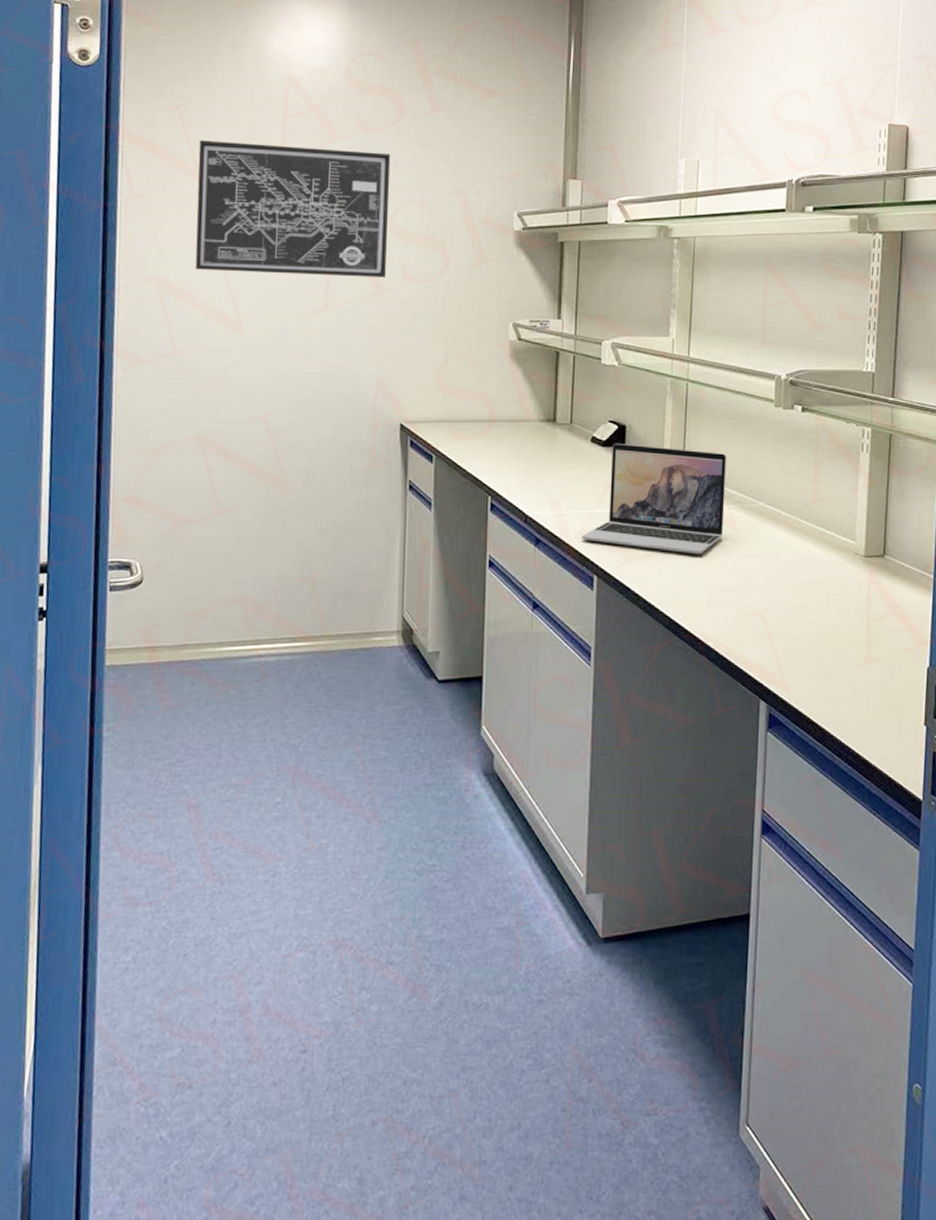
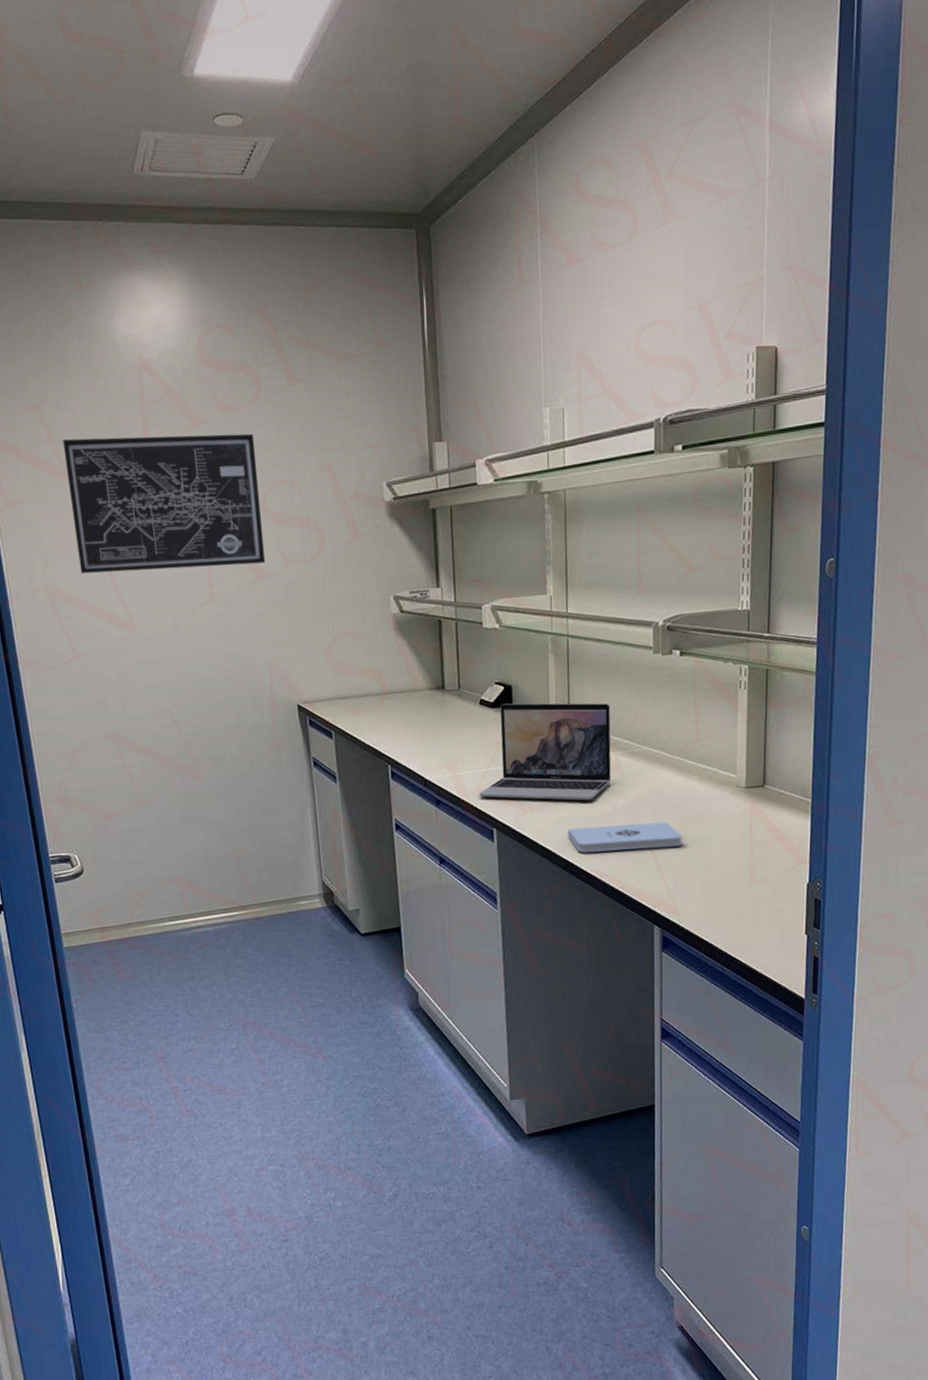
notepad: none [673,583,796,614] -> present [567,821,683,853]

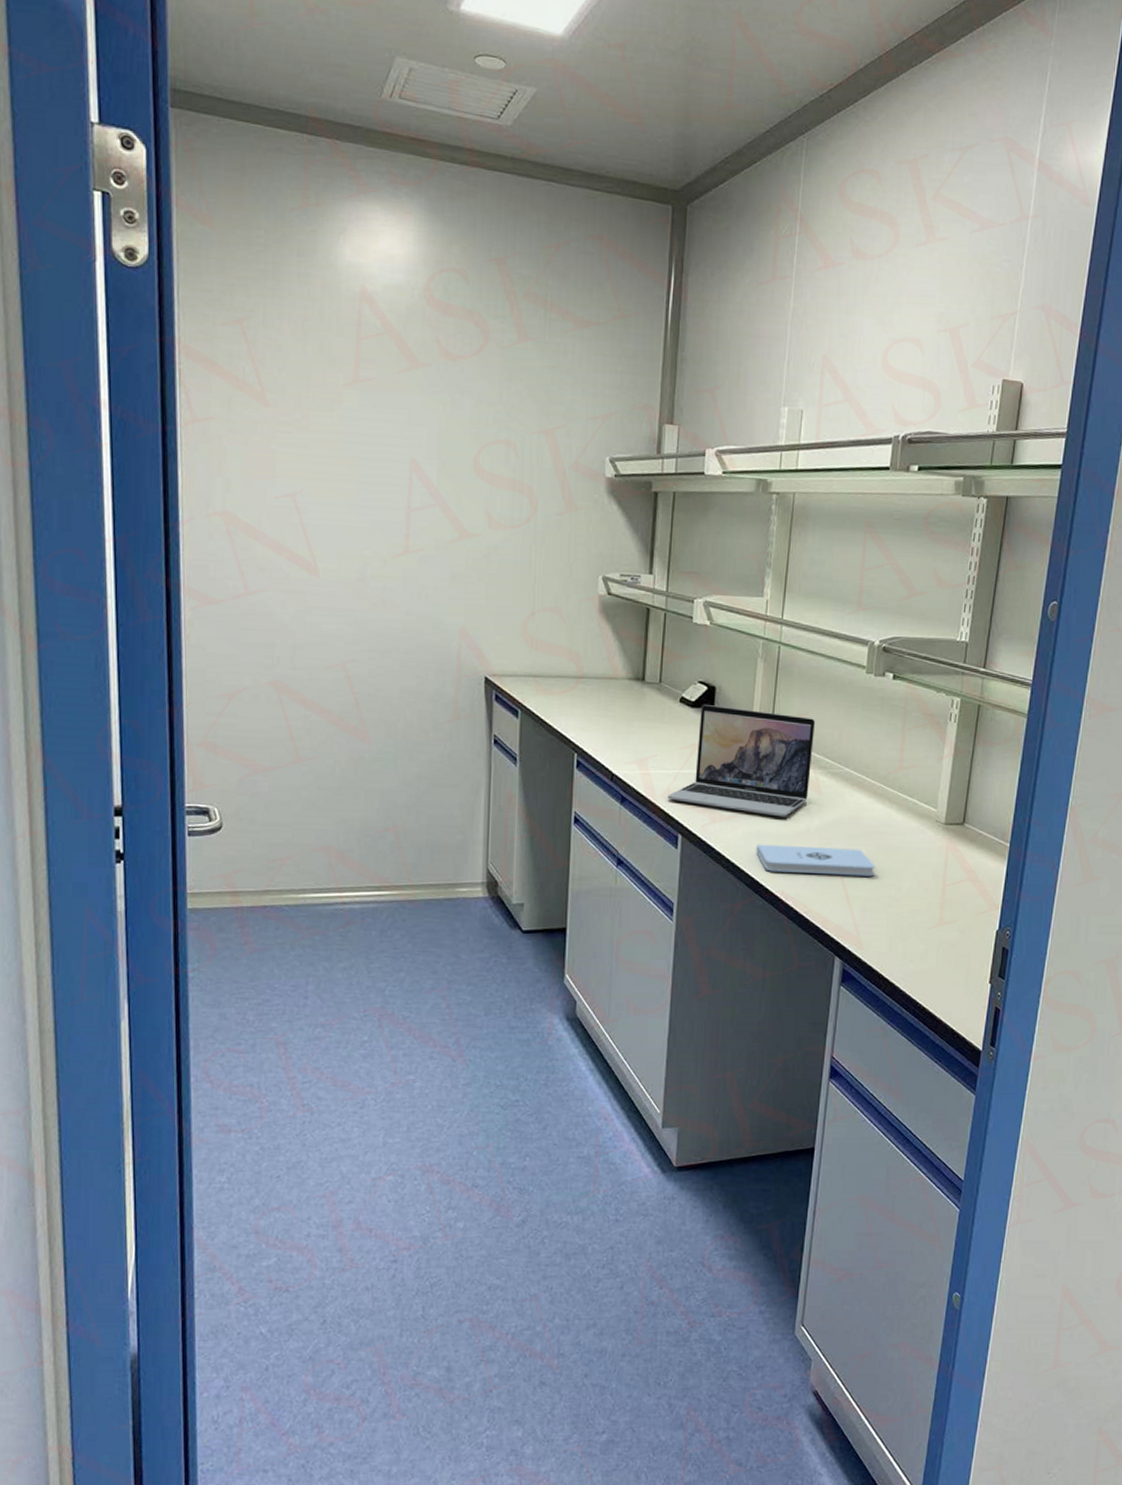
wall art: present [62,433,265,574] -> none [264,360,475,522]

